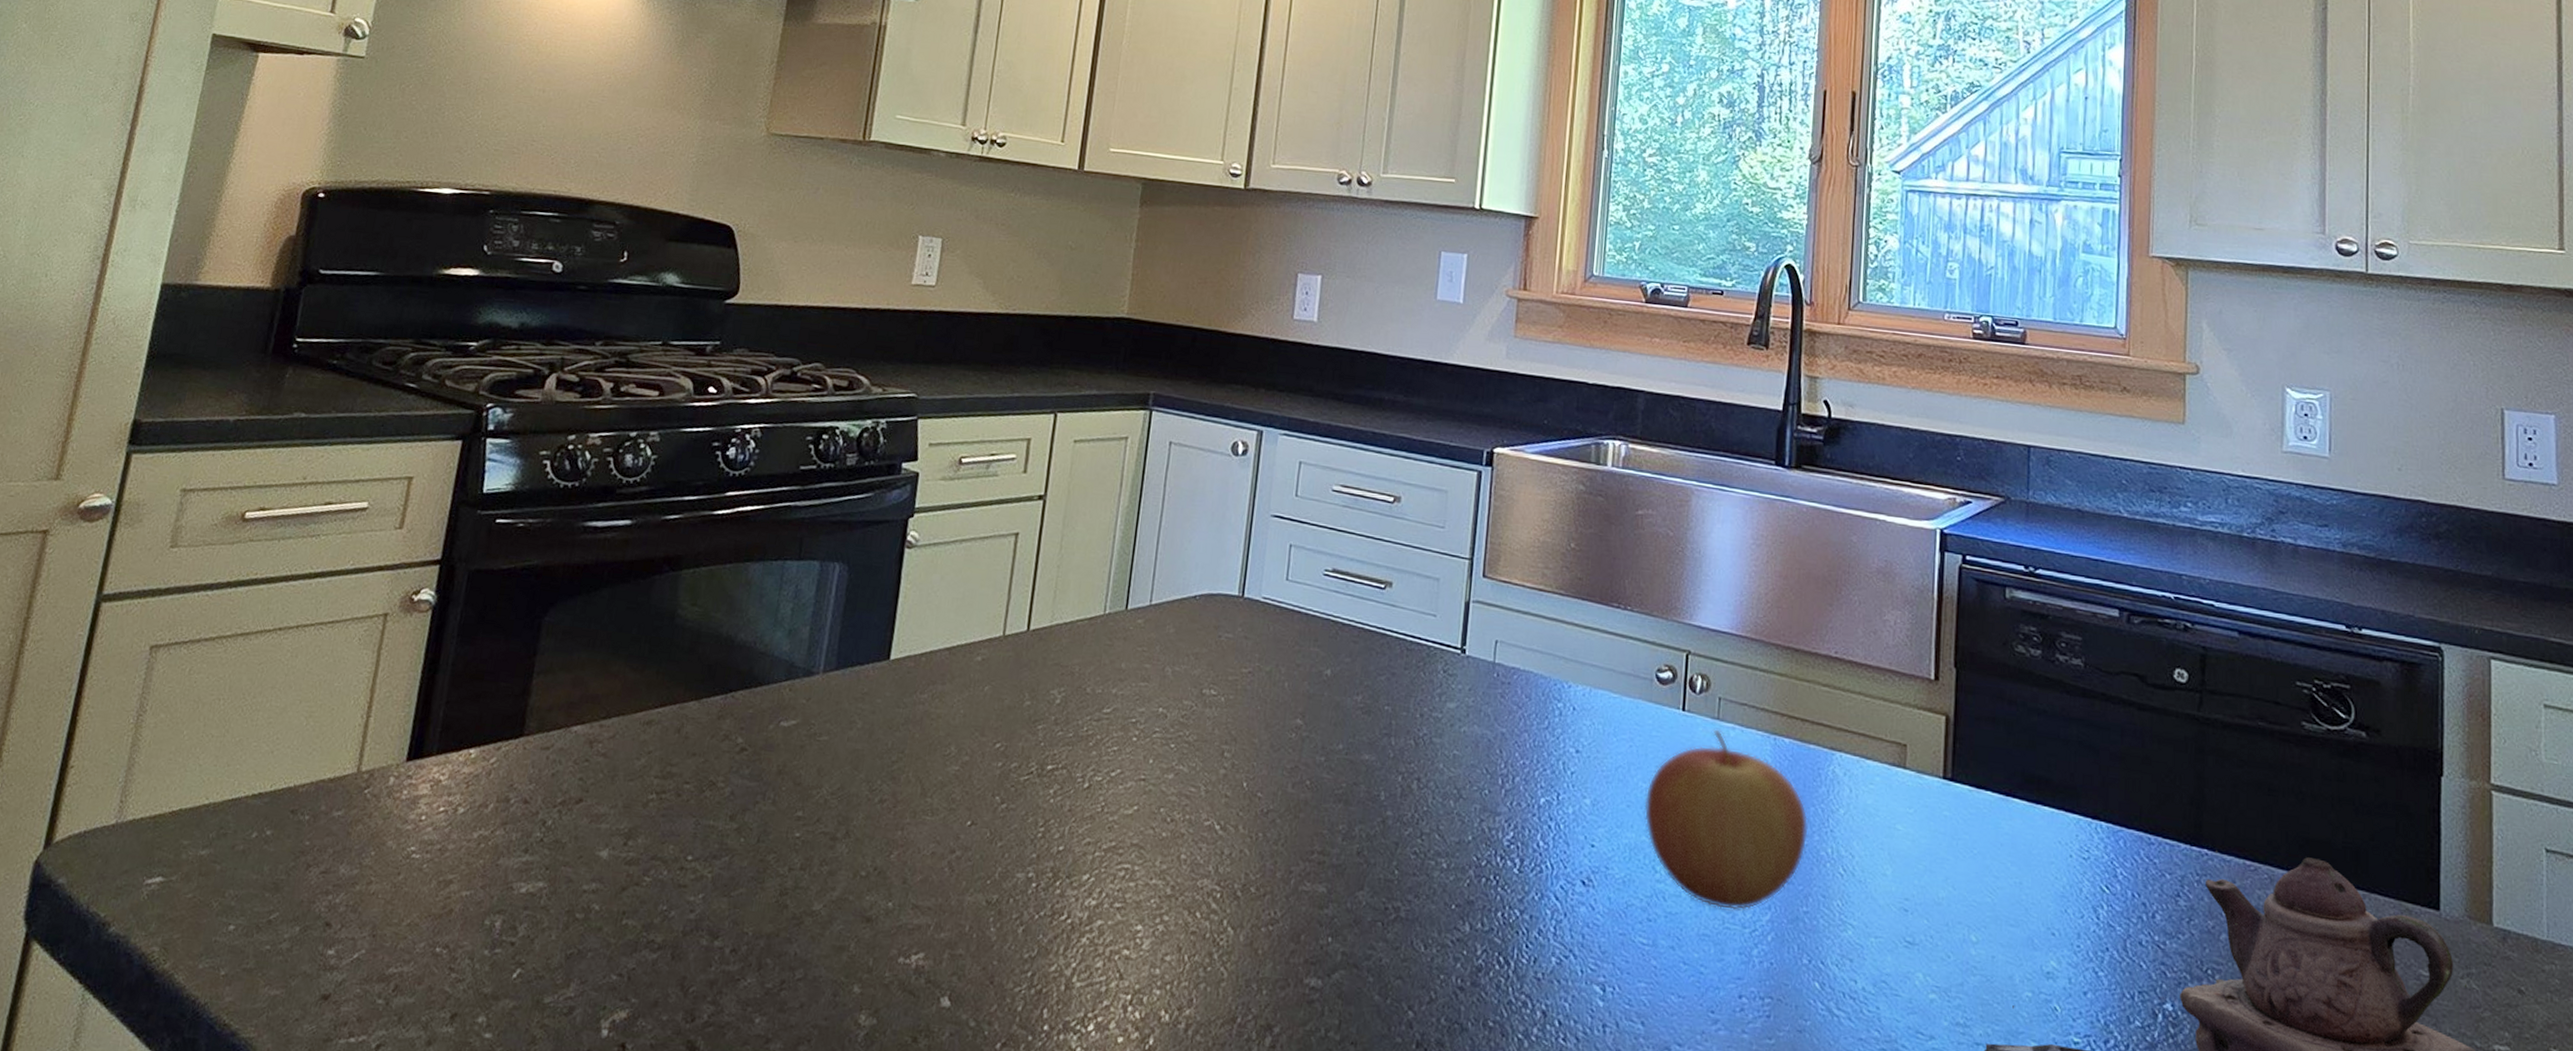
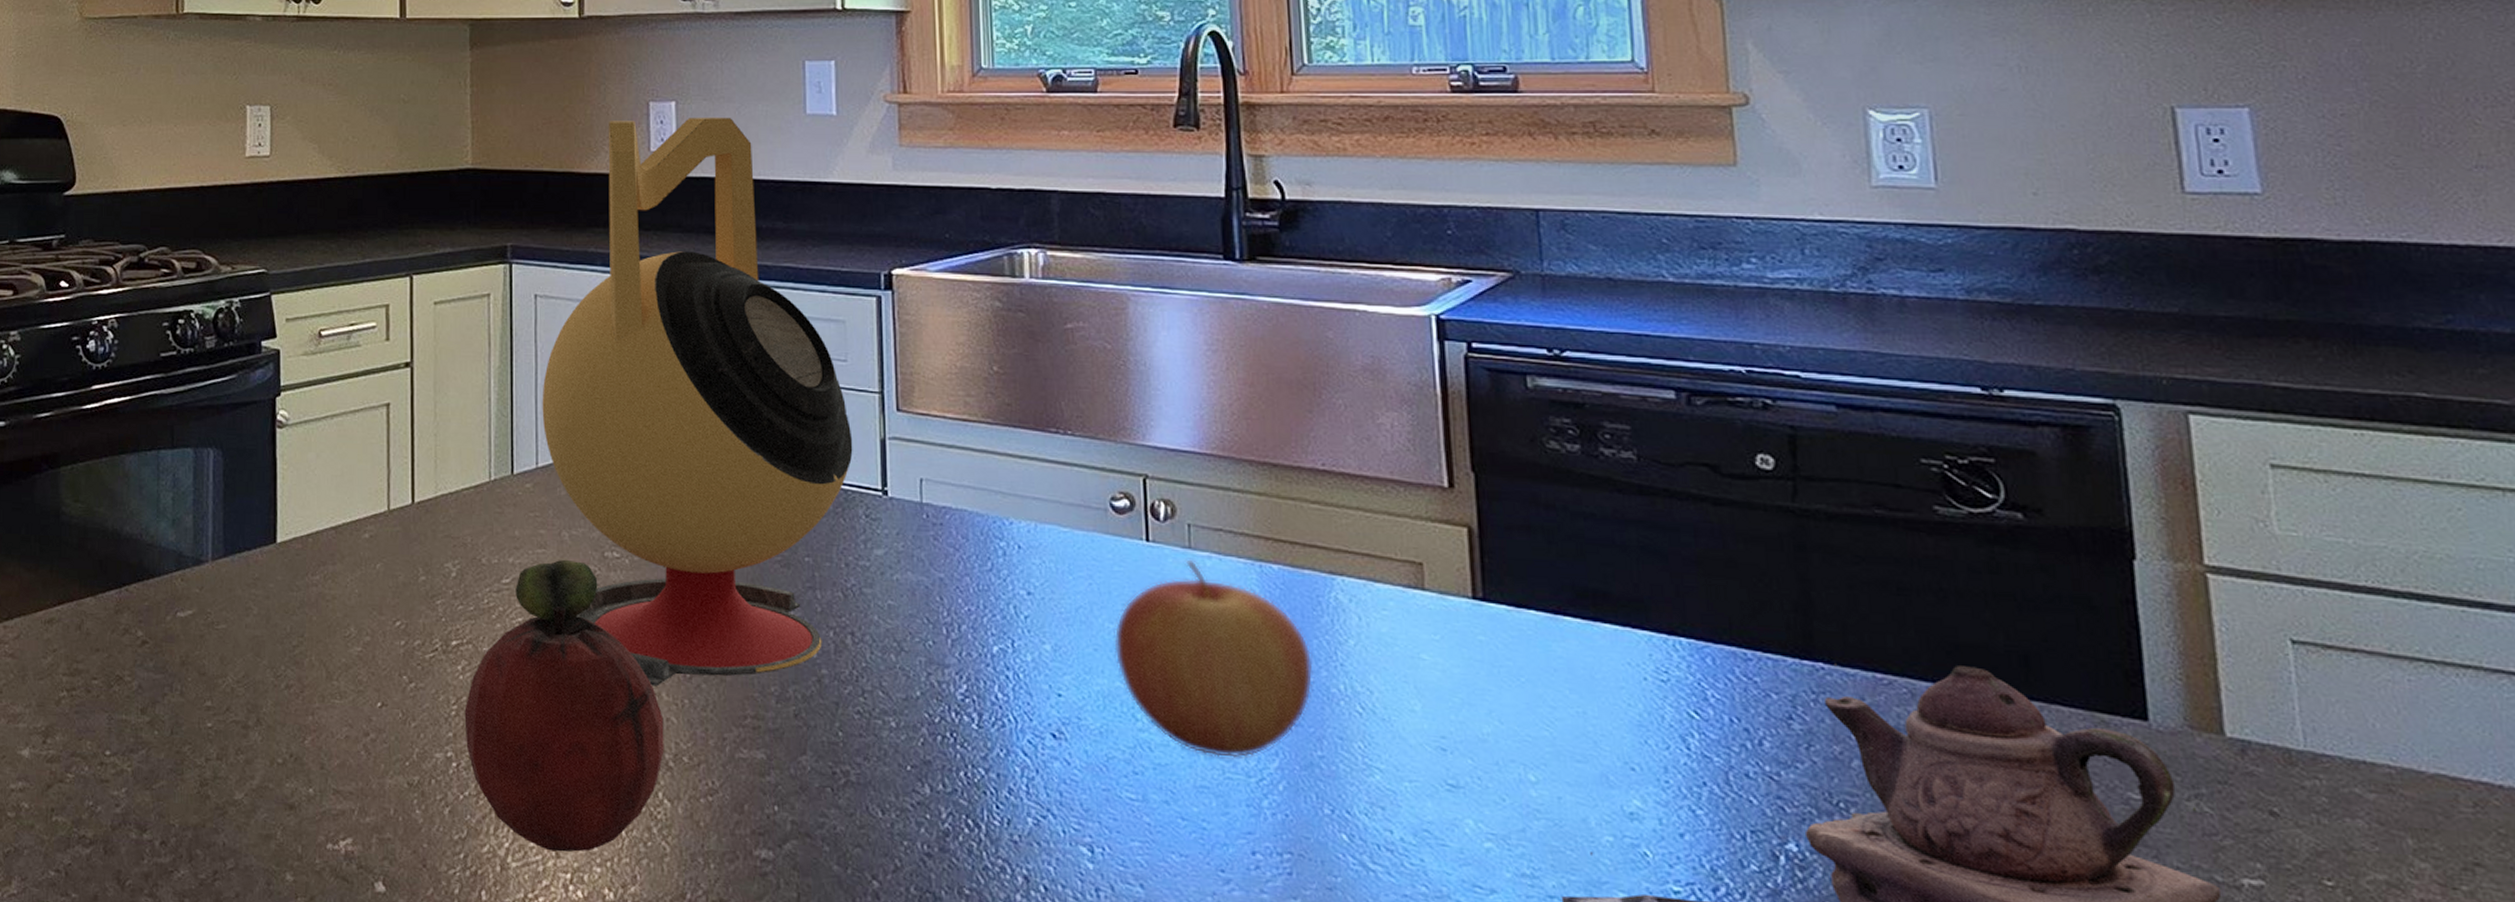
fruit: none [1047,693,1238,974] -> present [464,559,664,852]
kettle: none [1161,287,1441,819] -> present [542,117,853,687]

